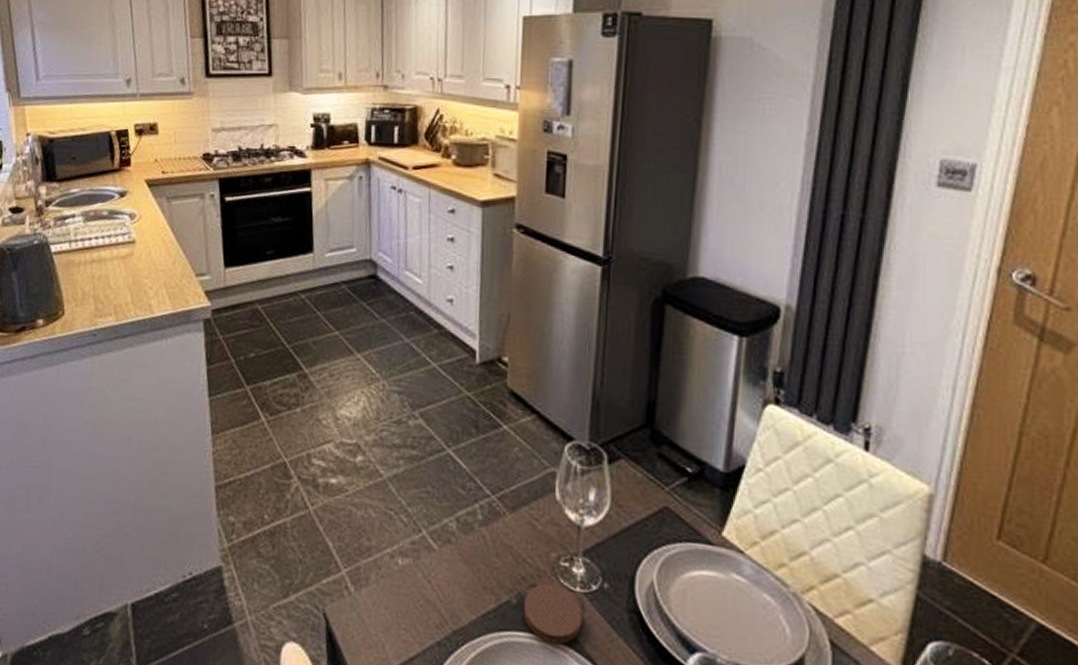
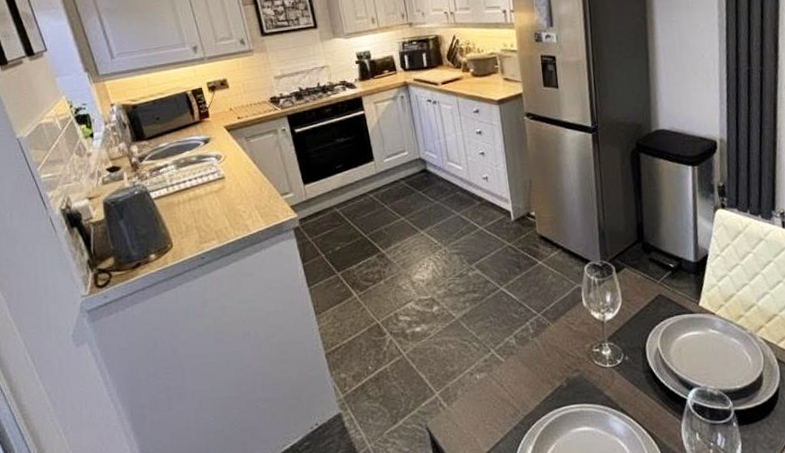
coaster: present [523,583,583,644] -> none [571,366,615,408]

